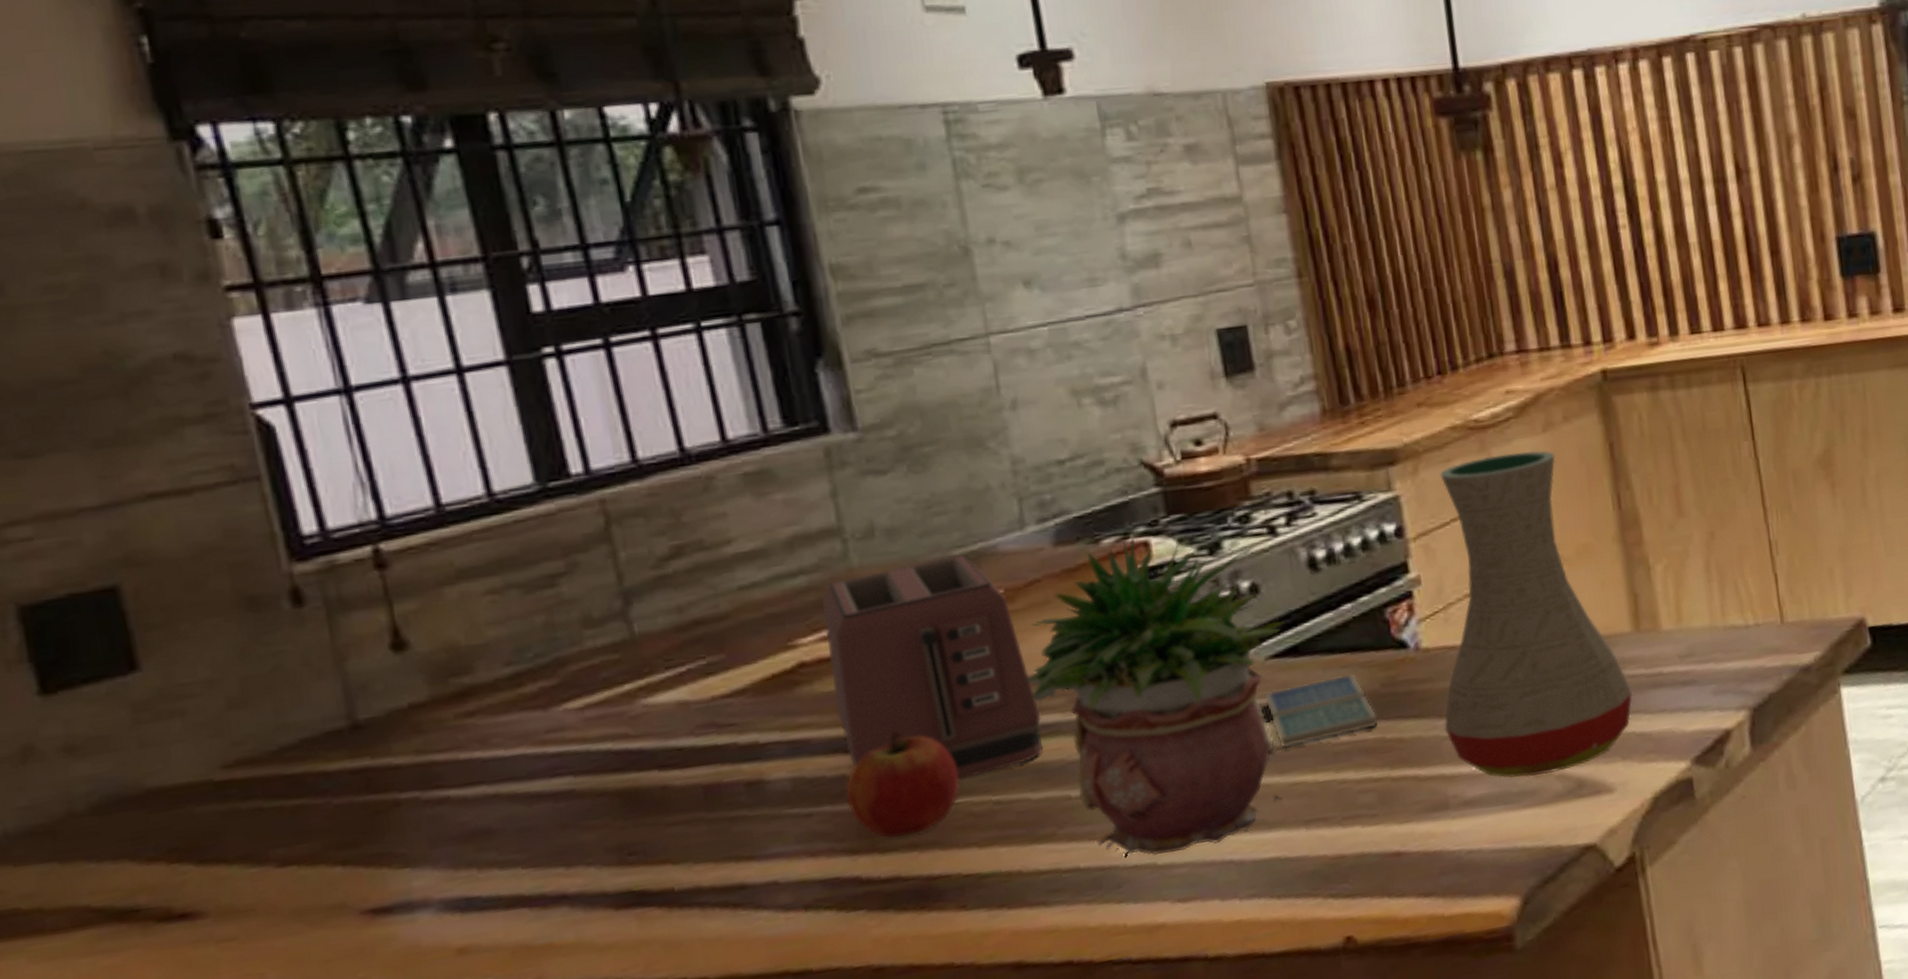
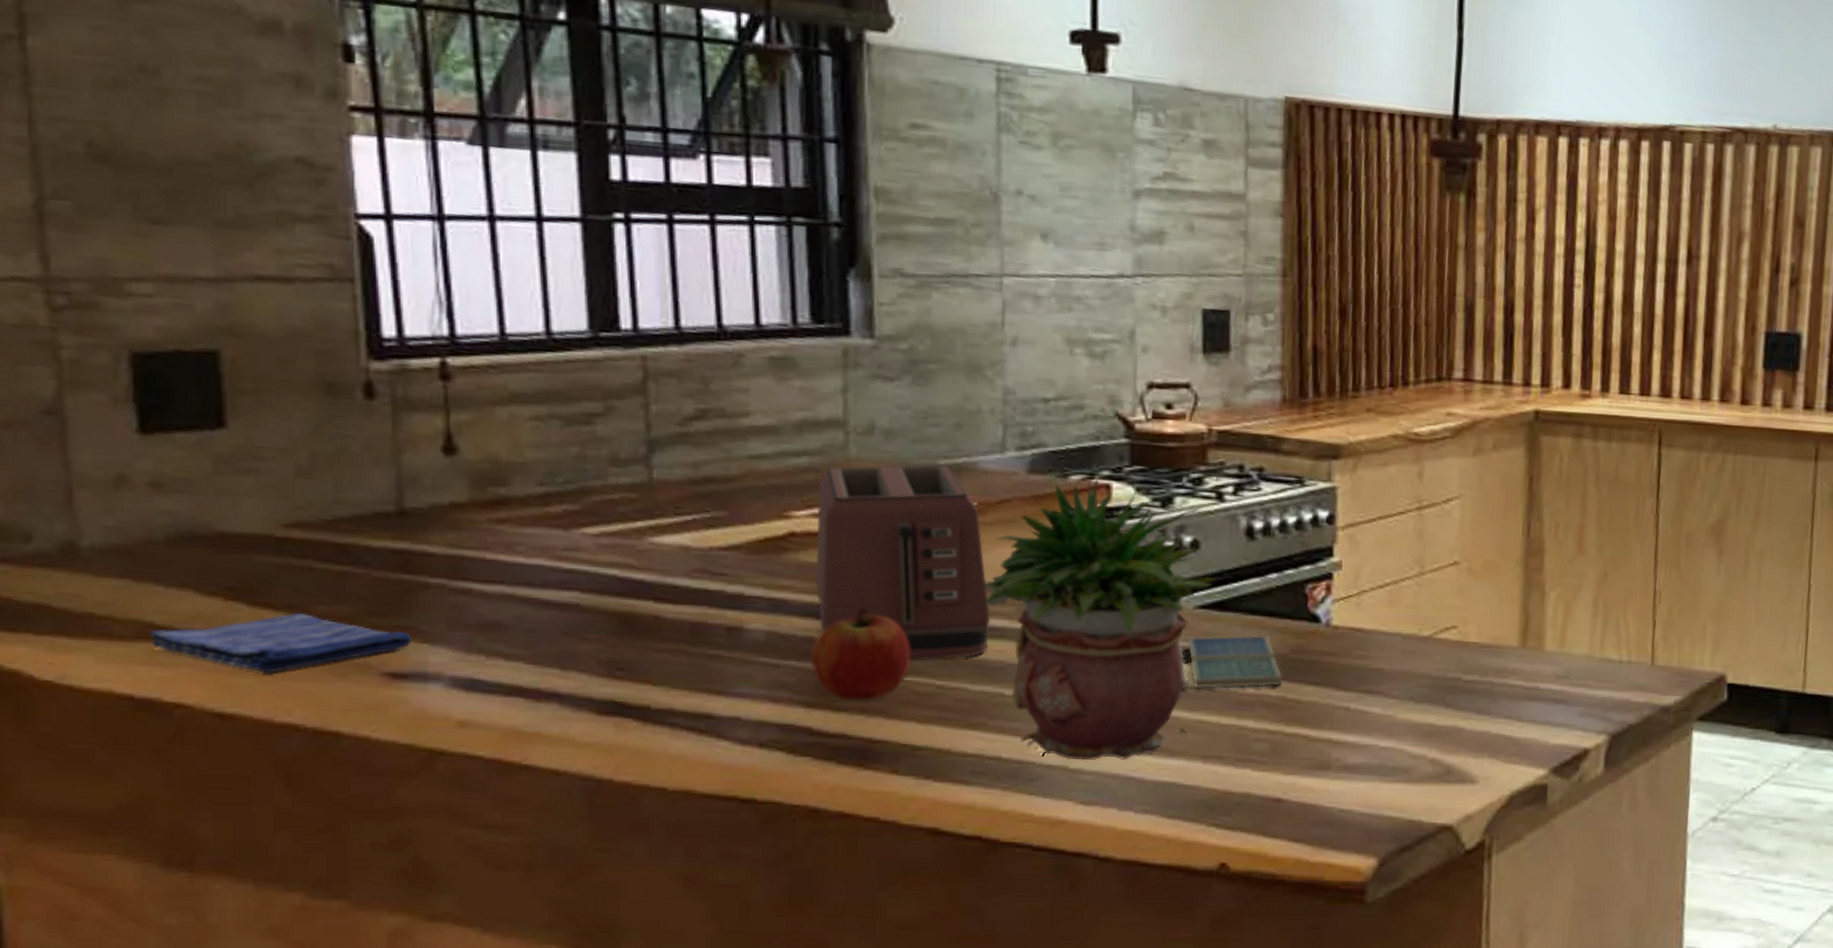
dish towel: none [87,860,390,938] -> present [150,612,412,673]
vase: present [1440,450,1633,778] -> none [1339,468,1509,757]

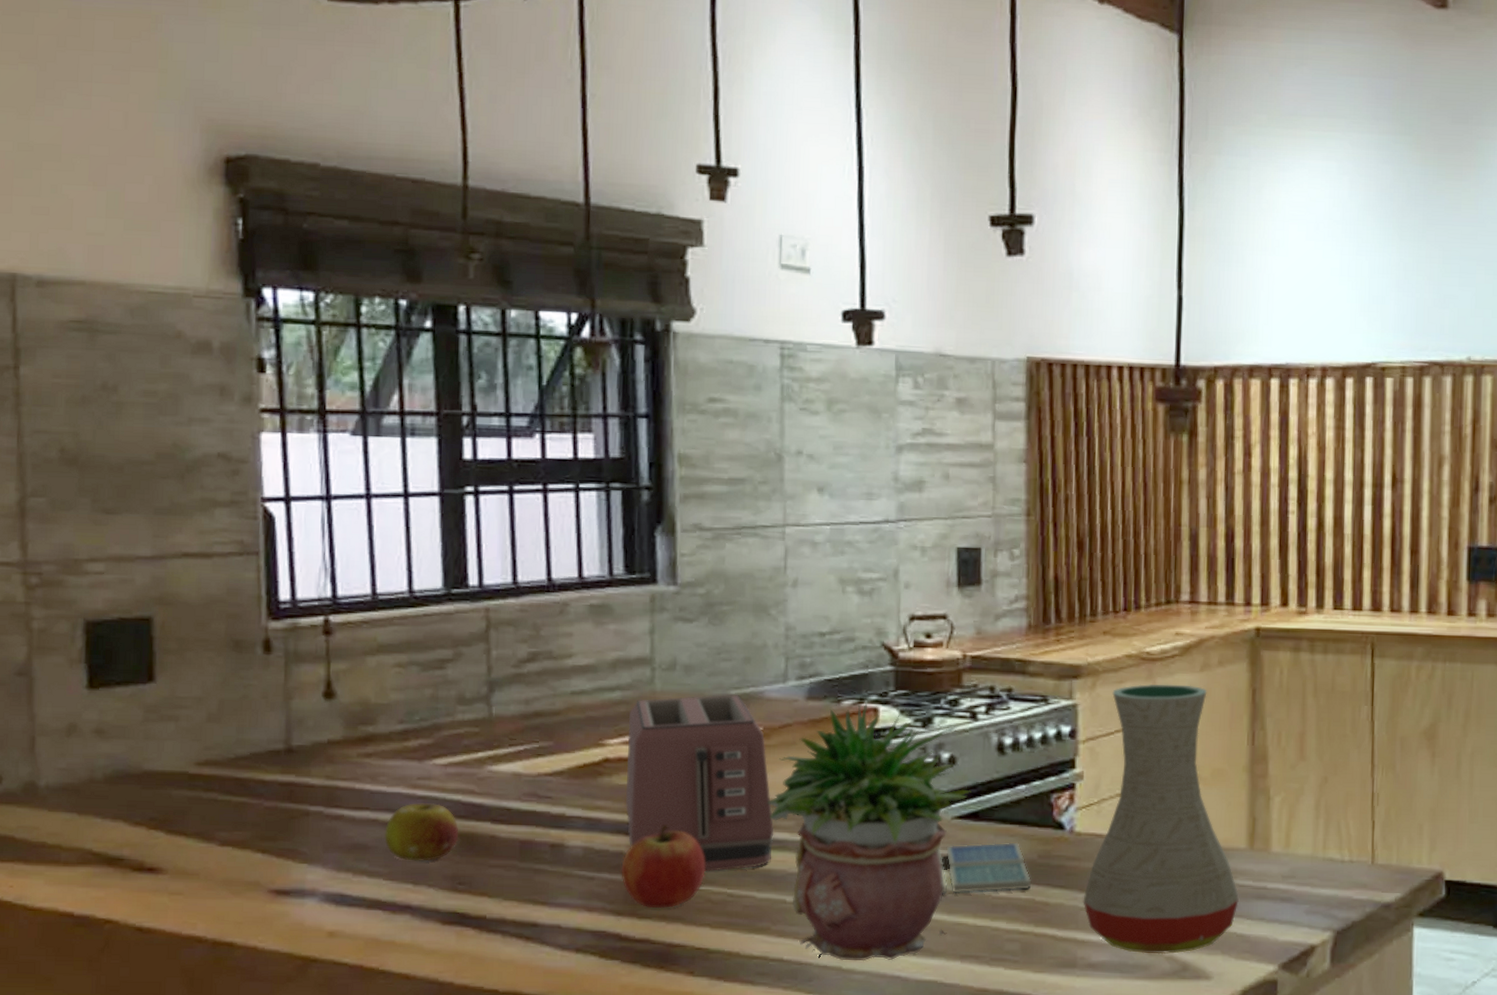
dish towel: present [150,612,412,673] -> none [88,838,294,892]
fruit: none [524,577,615,644] -> present [384,803,459,861]
vase: none [1339,468,1509,757] -> present [1083,684,1239,954]

